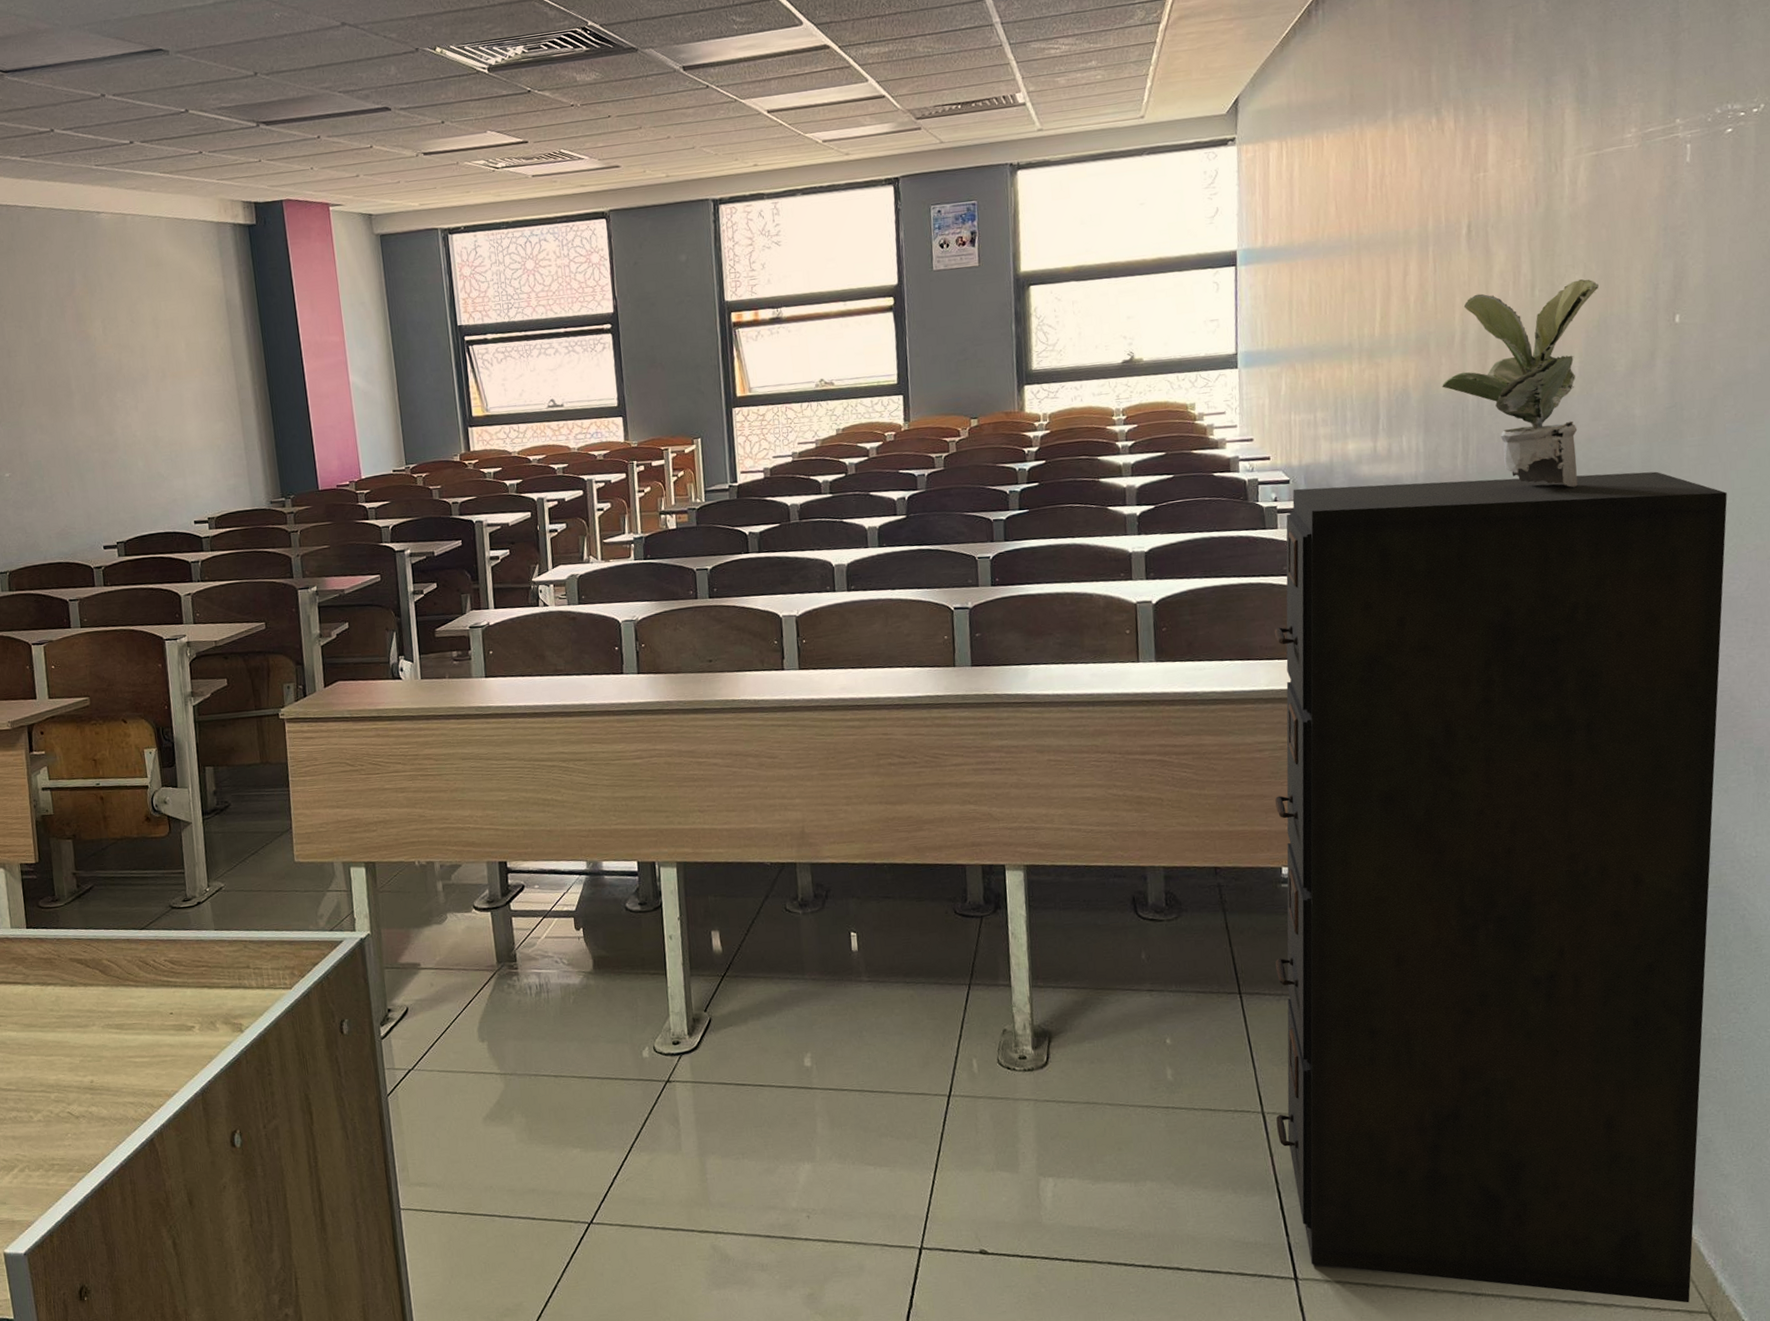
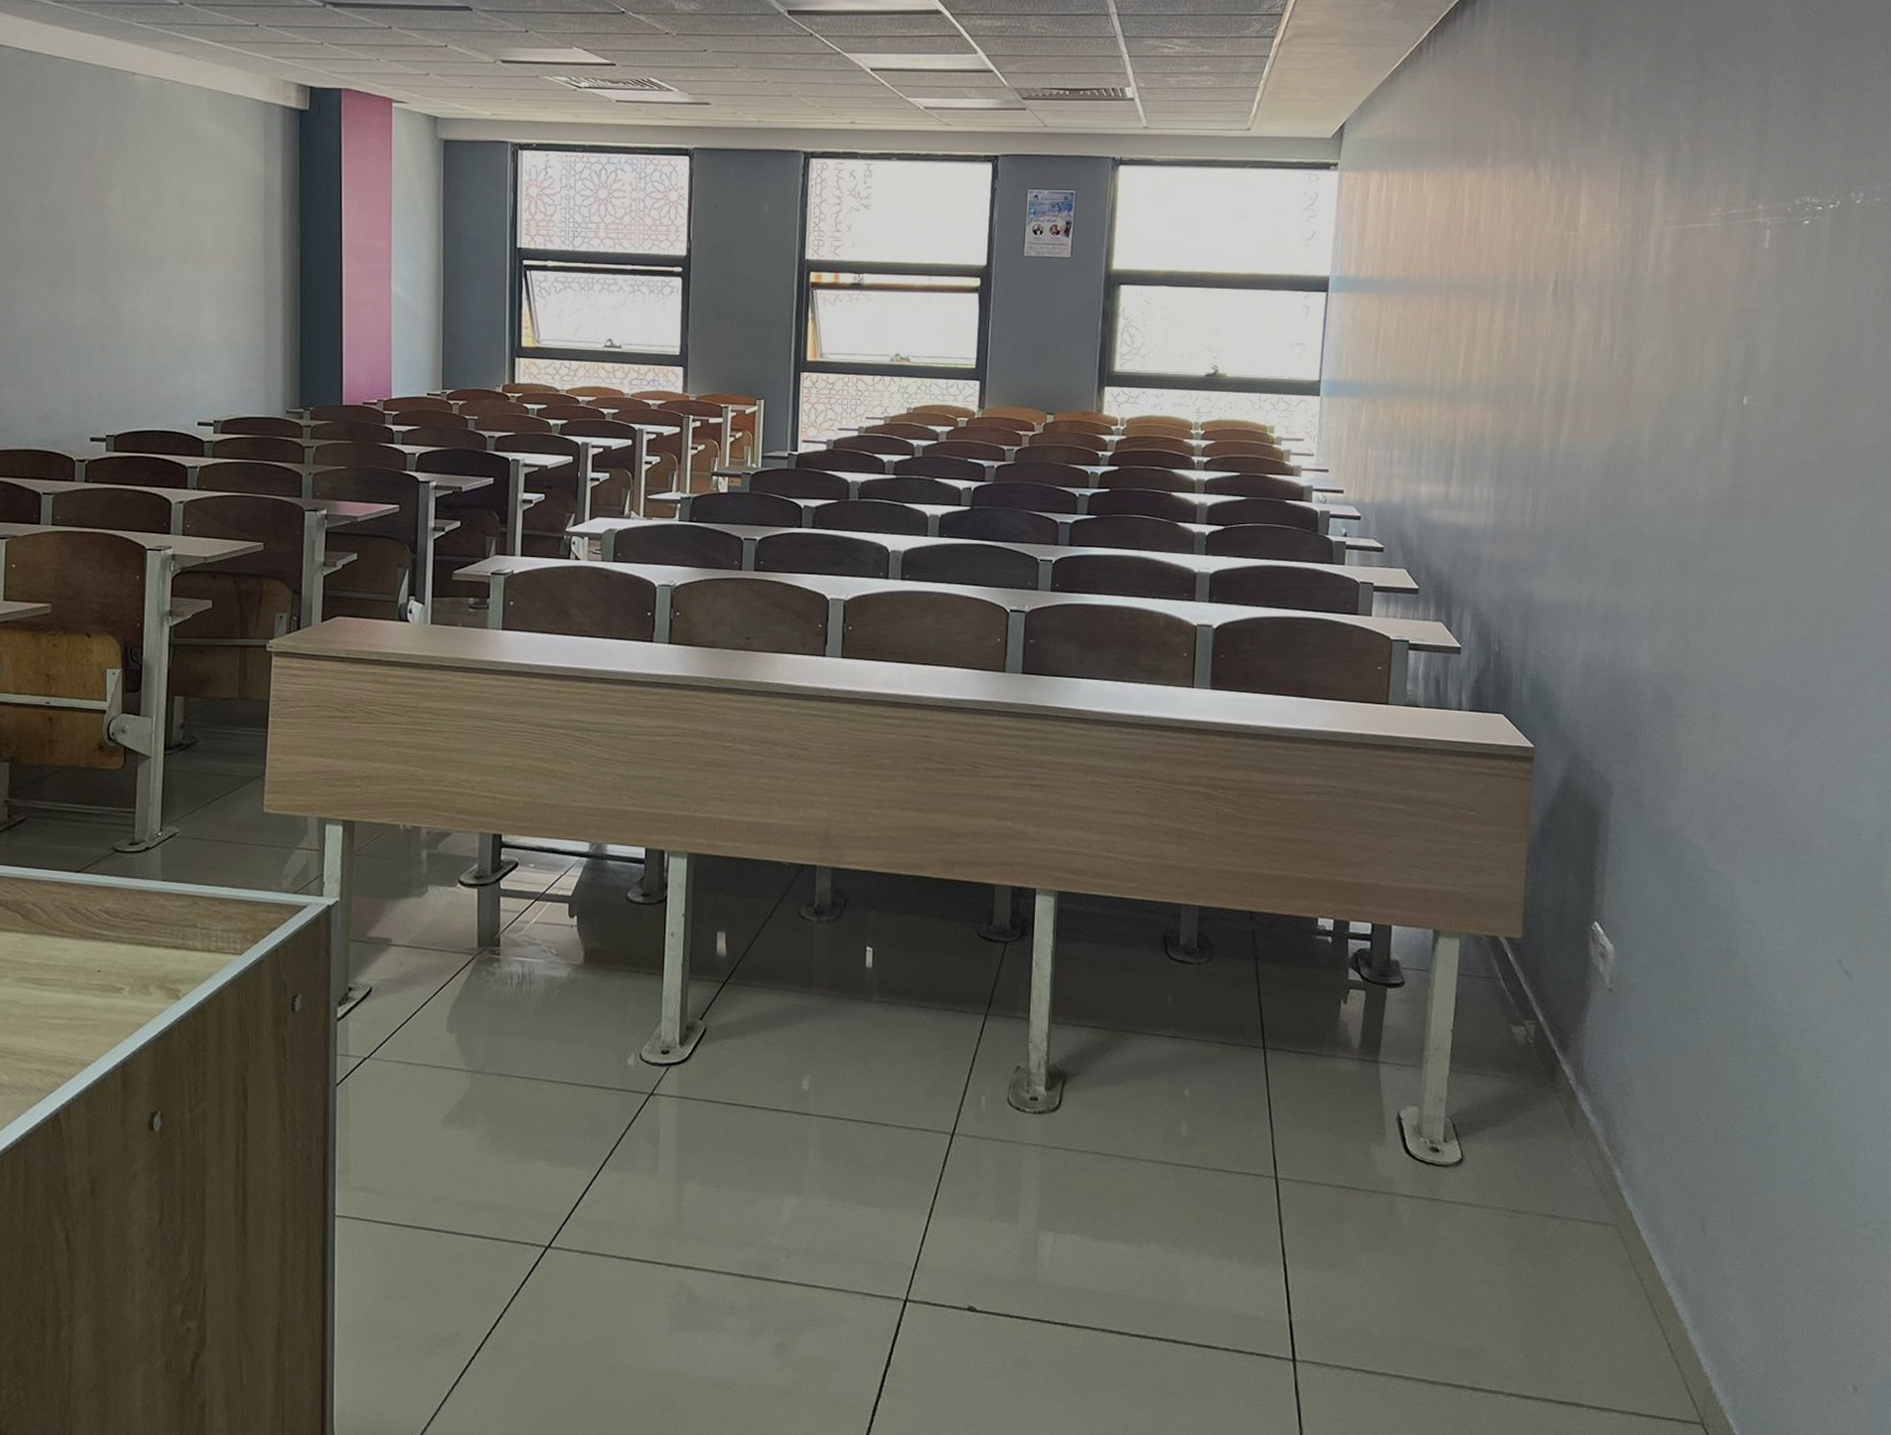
filing cabinet: present [1274,471,1728,1303] -> none [1289,526,1779,1412]
potted plant: present [1442,279,1599,488] -> none [1517,350,1674,557]

